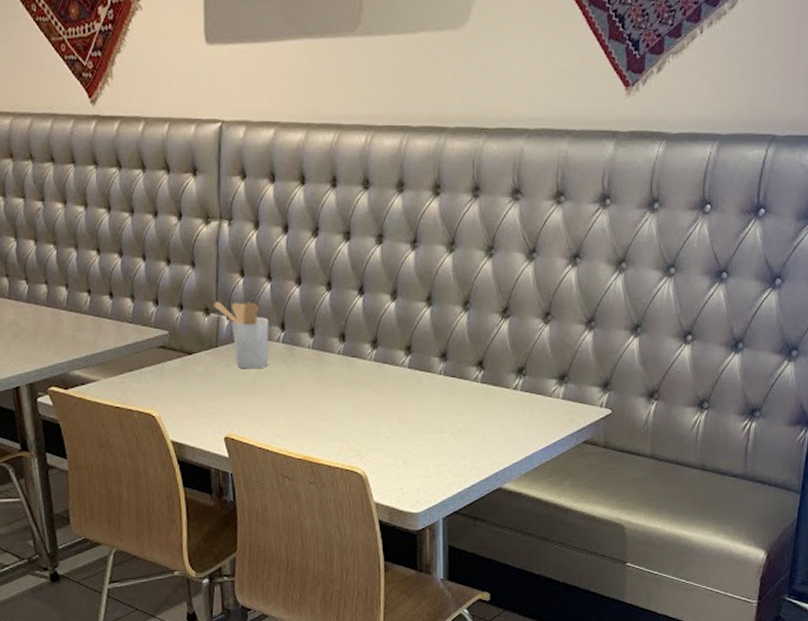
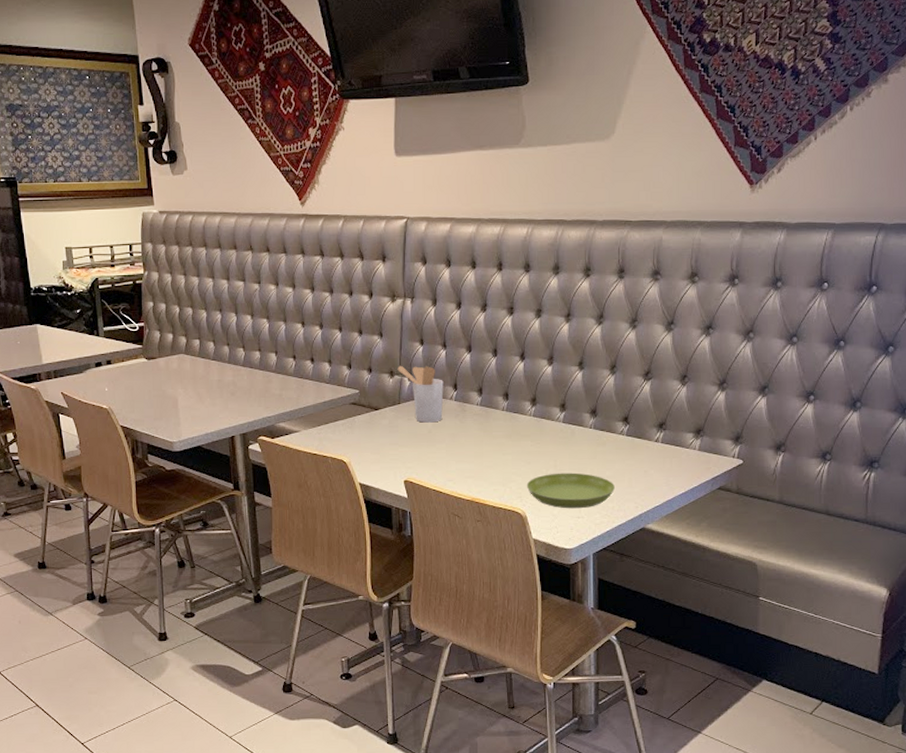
saucer: none [366,426,467,468] -> present [526,472,615,509]

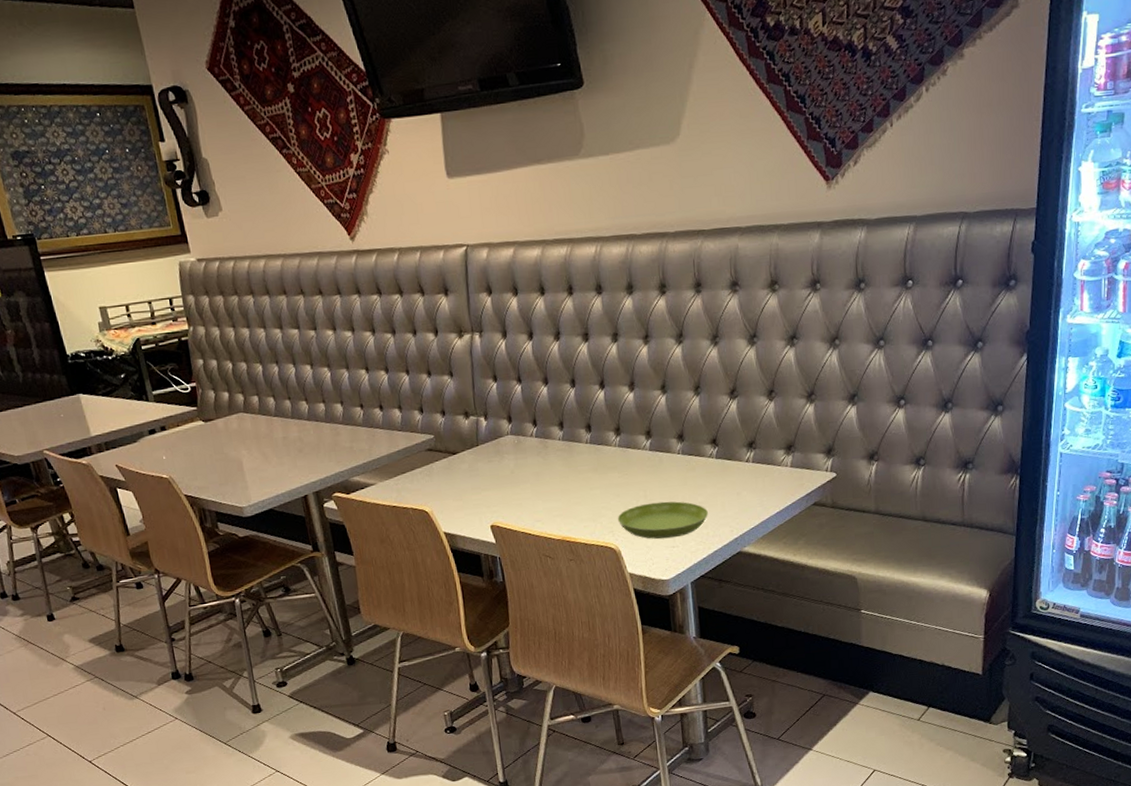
utensil holder: present [397,365,444,423] -> none [472,403,525,464]

